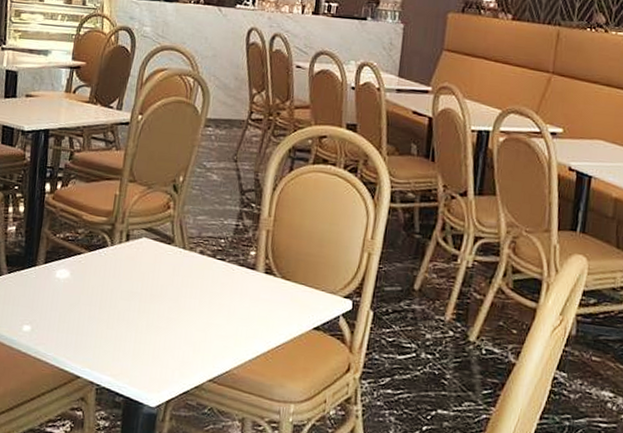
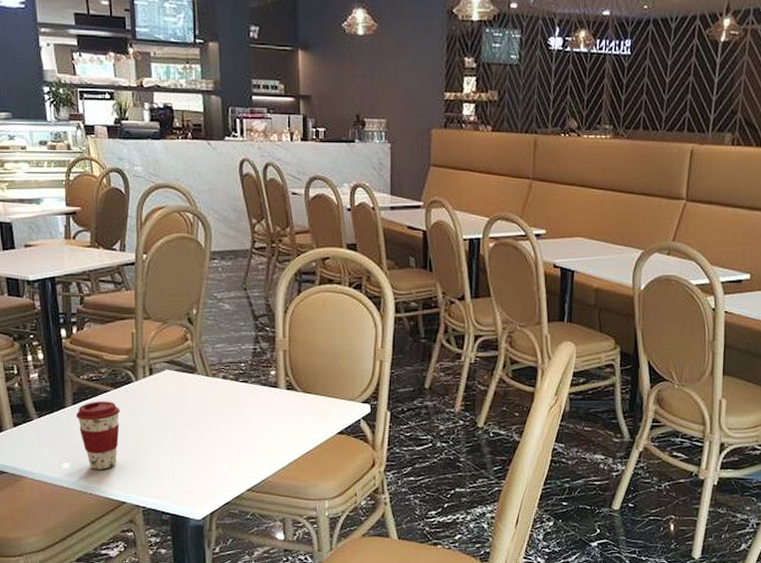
coffee cup: none [46,262,91,338] -> present [76,401,121,470]

